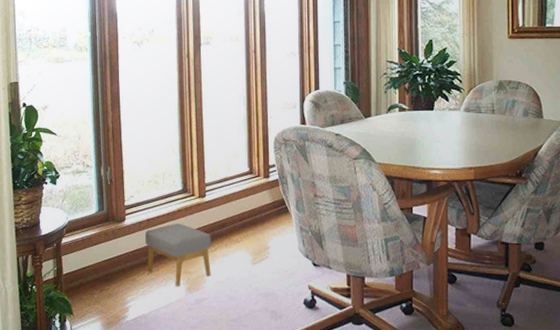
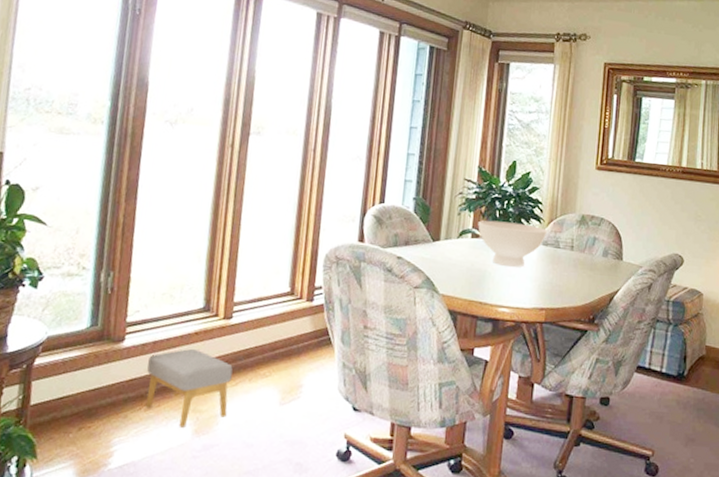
bowl: none [403,94,468,133] -> present [478,220,548,268]

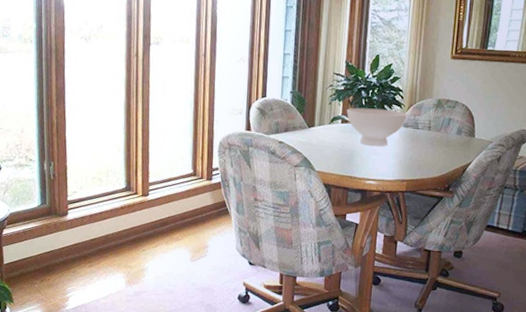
footstool: present [145,349,233,428] -> none [87,220,152,279]

